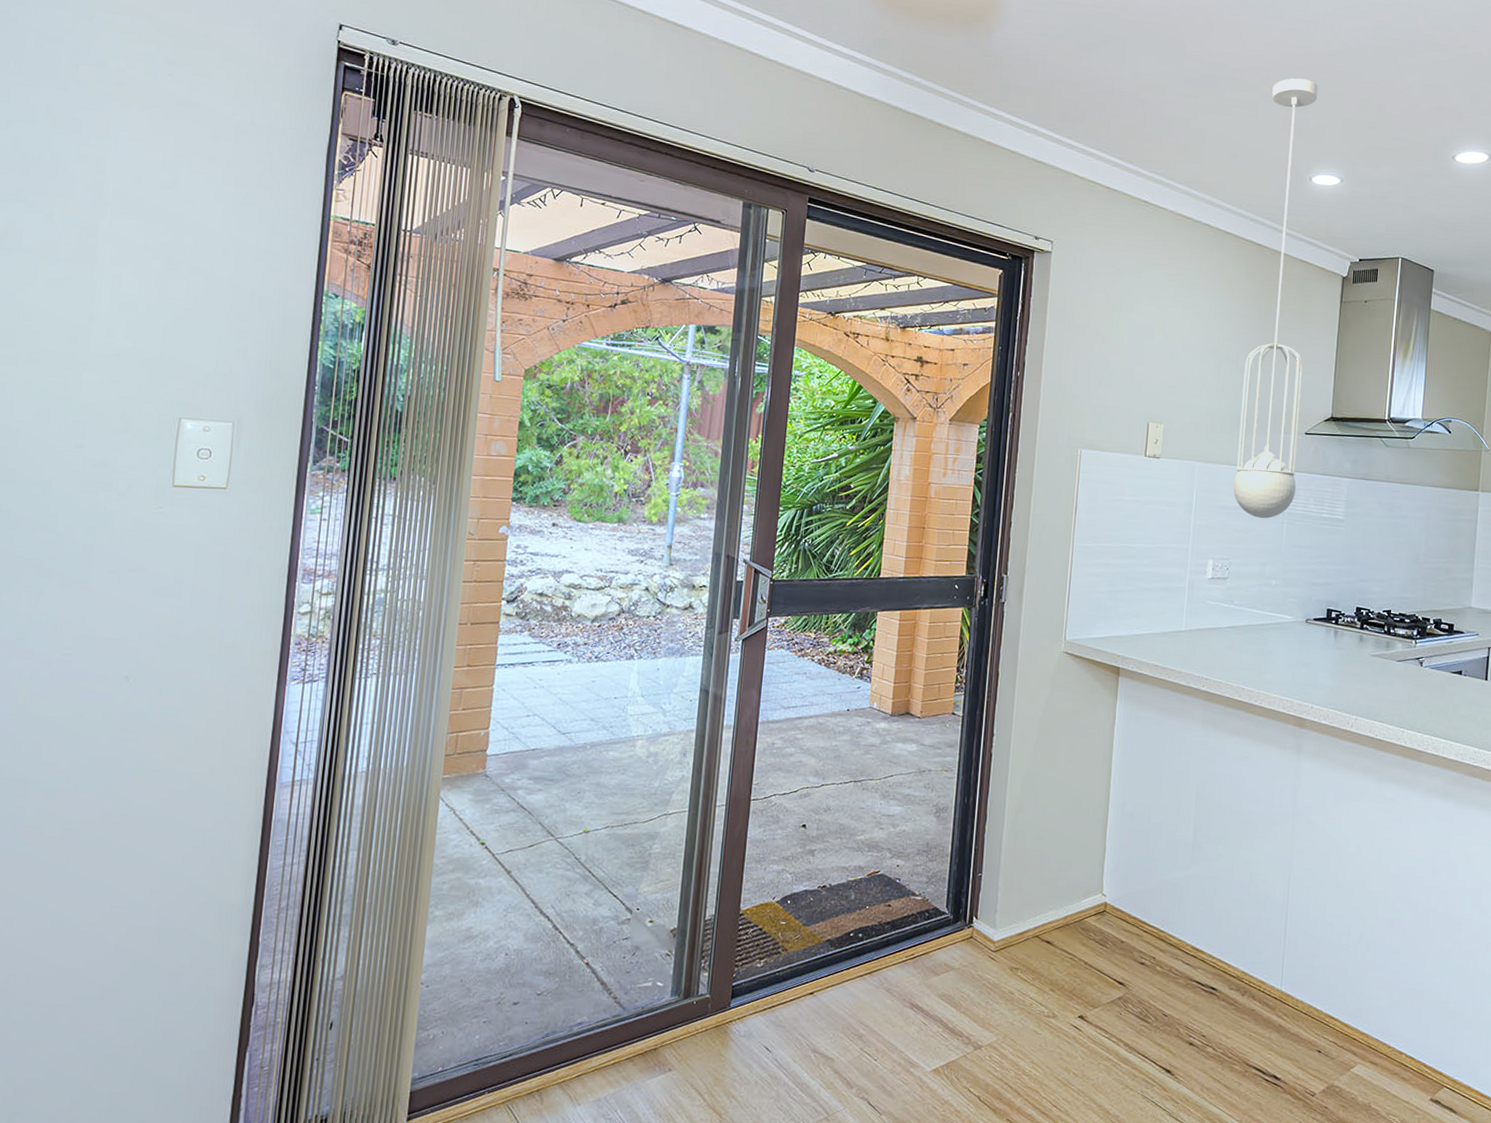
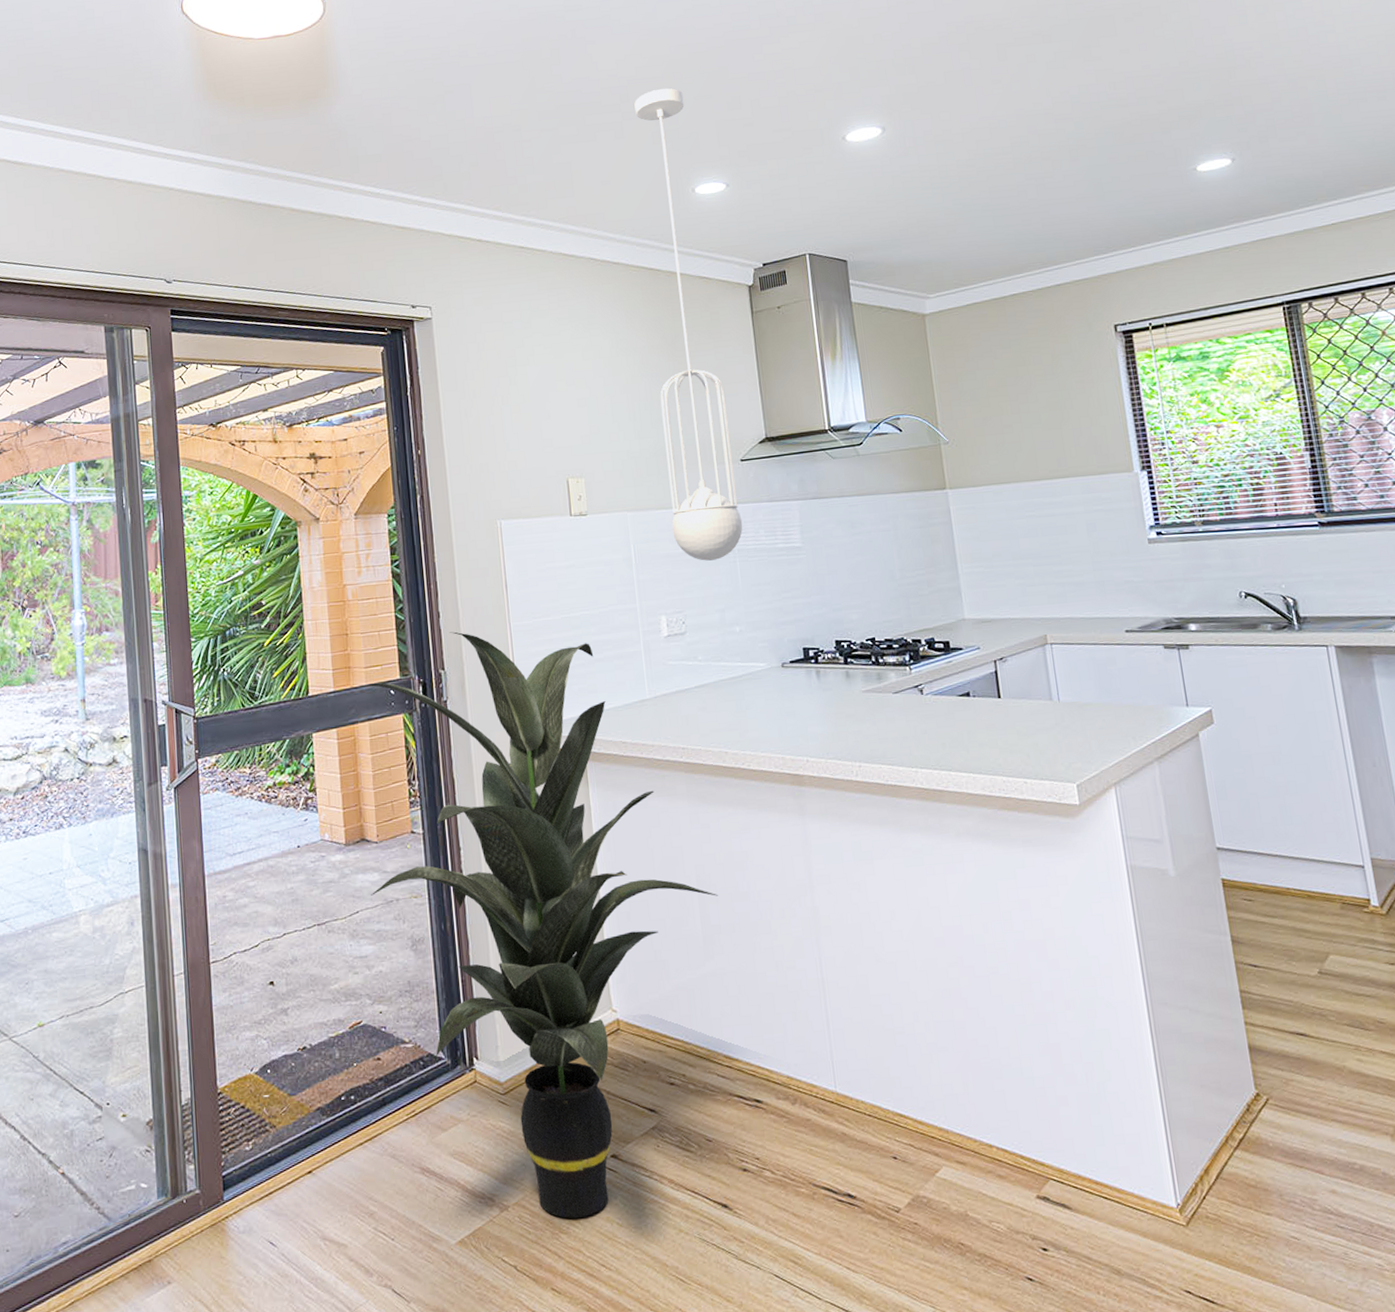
indoor plant: none [906,542,1213,1064] -> present [360,631,719,1218]

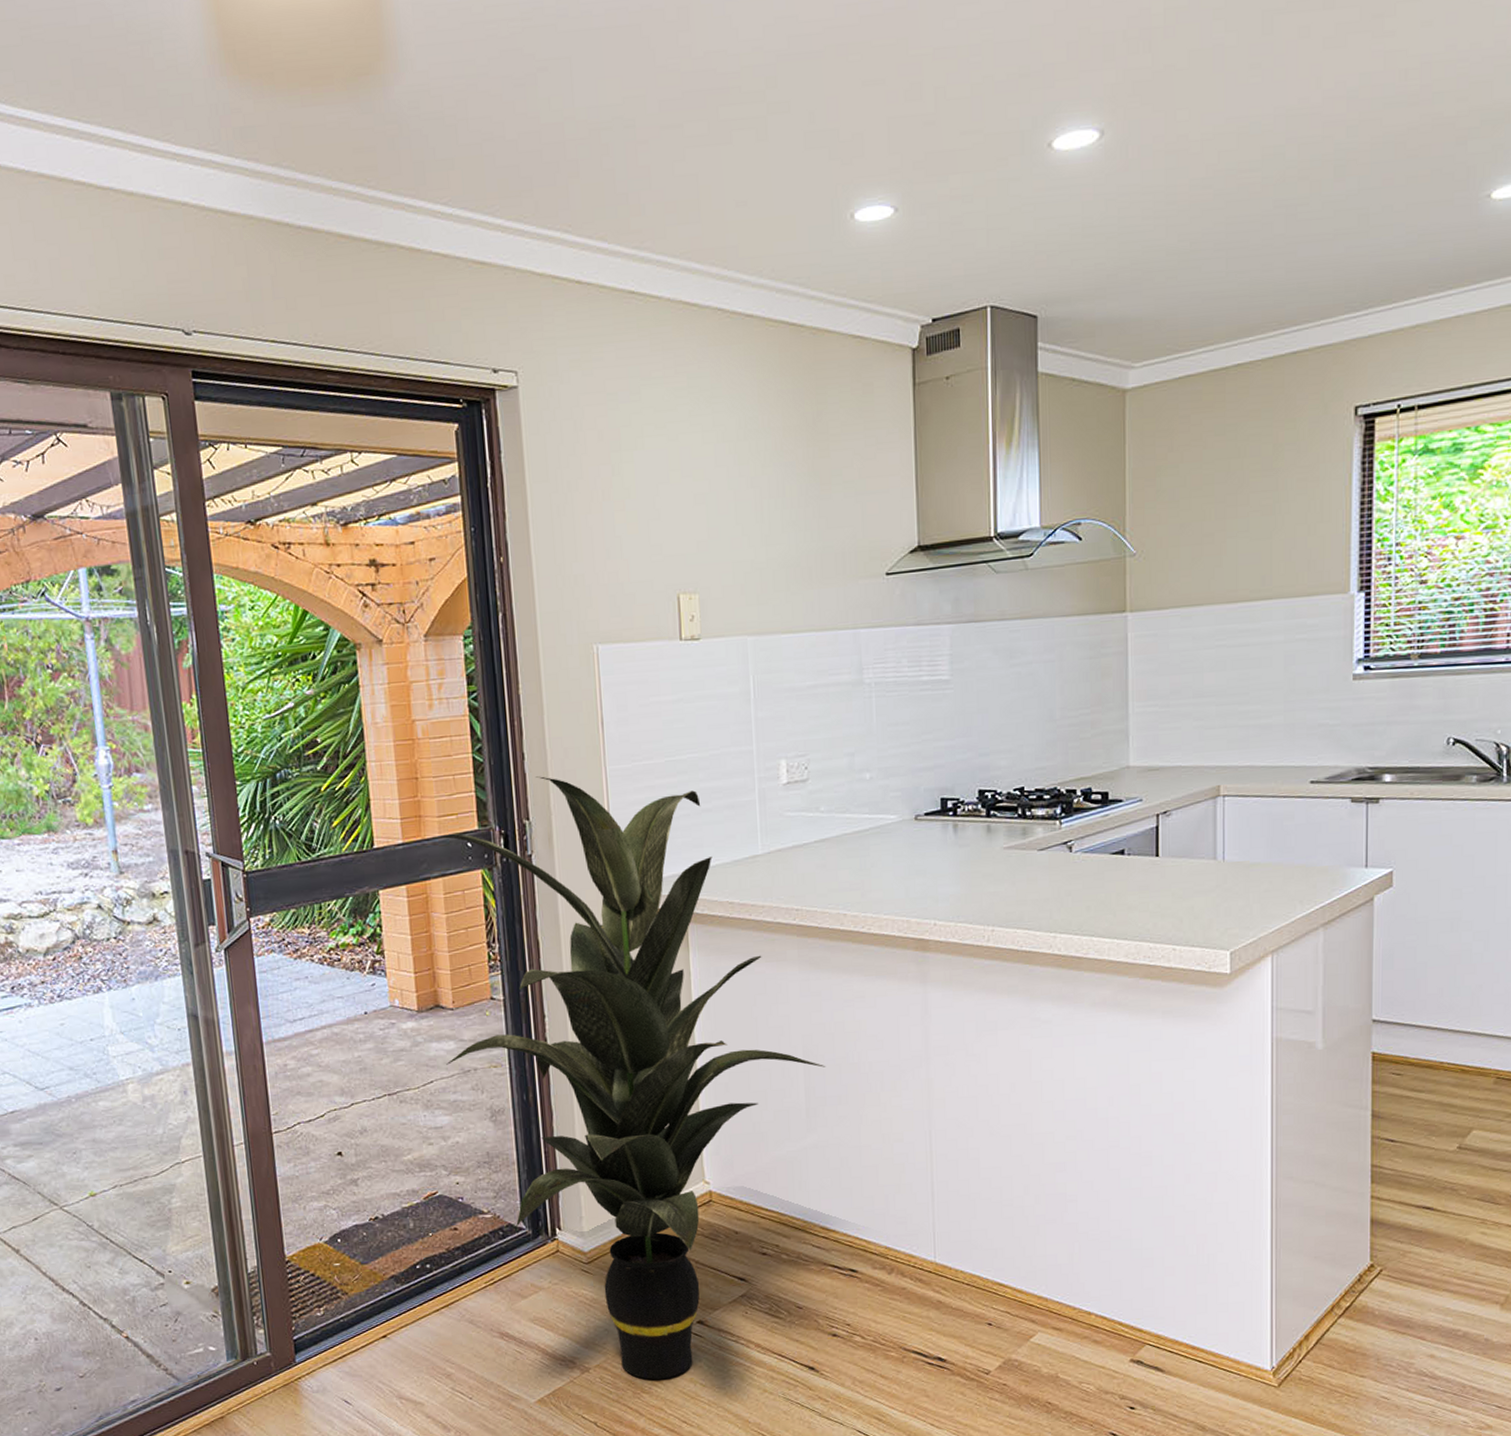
pendant light: present [634,88,743,561] -> none [783,68,883,696]

